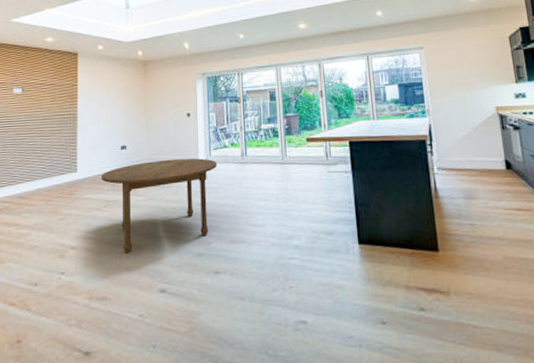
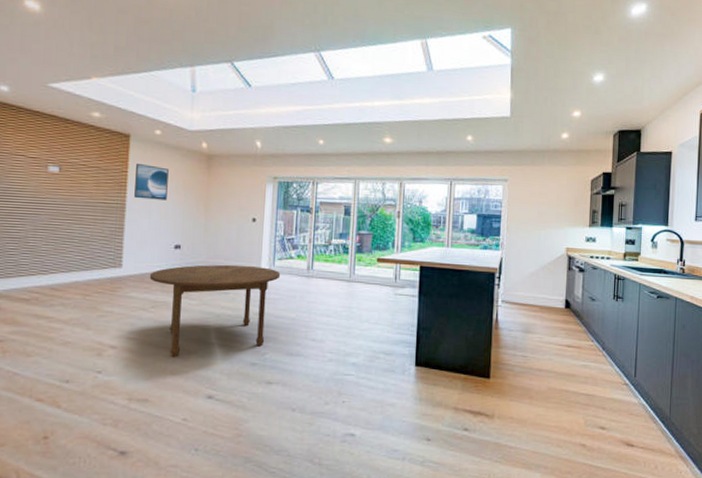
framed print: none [84,76,111,108] -> present [134,164,169,200]

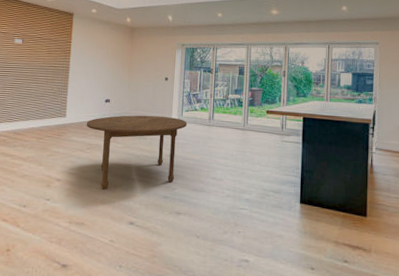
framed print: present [134,164,169,200] -> none [76,36,102,64]

